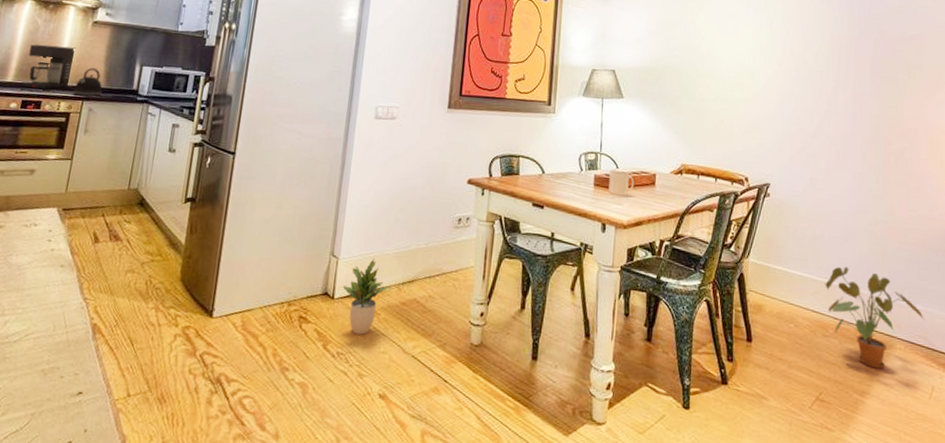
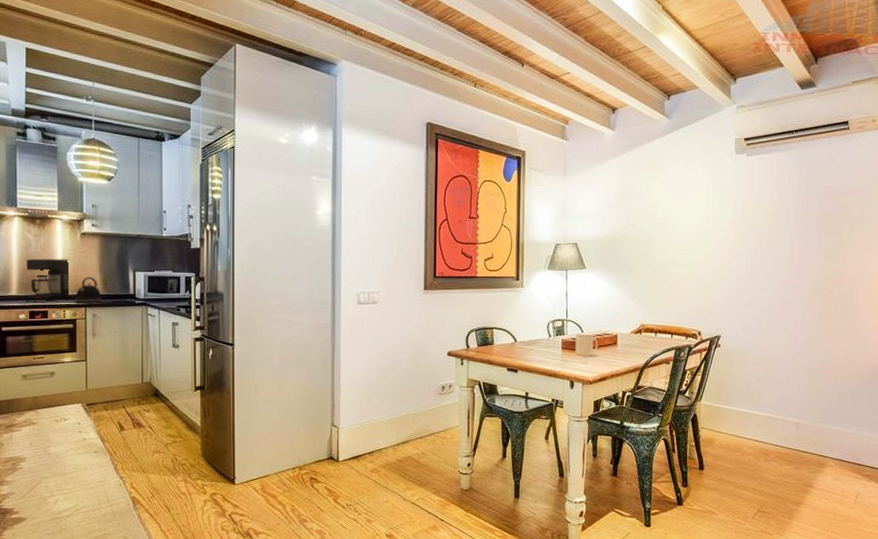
potted plant: present [343,258,388,335] -> none [346,425,385,489]
house plant: present [825,267,924,369] -> none [768,402,853,483]

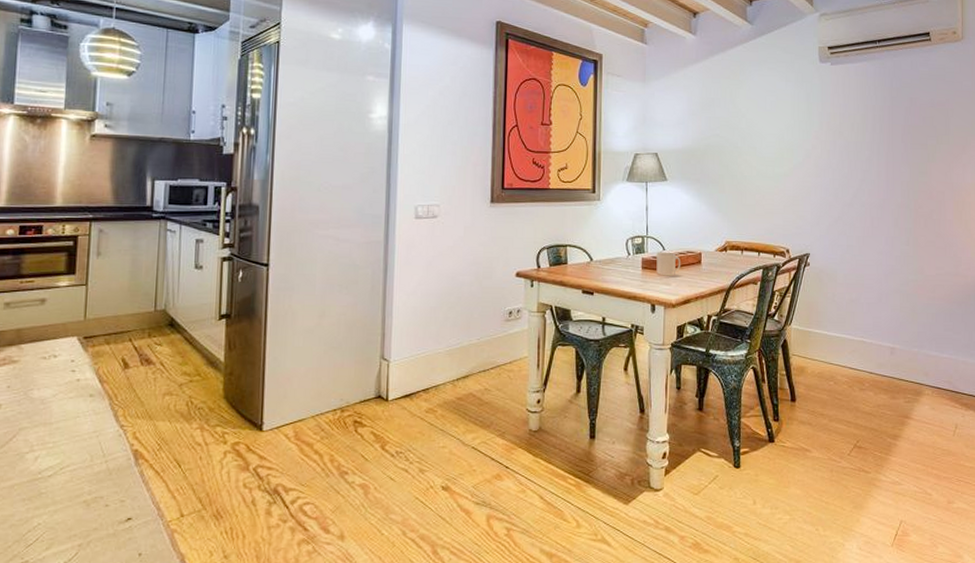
coffee maker: present [24,258,73,300] -> none [14,163,76,213]
kettle: present [76,276,102,304] -> none [78,185,111,217]

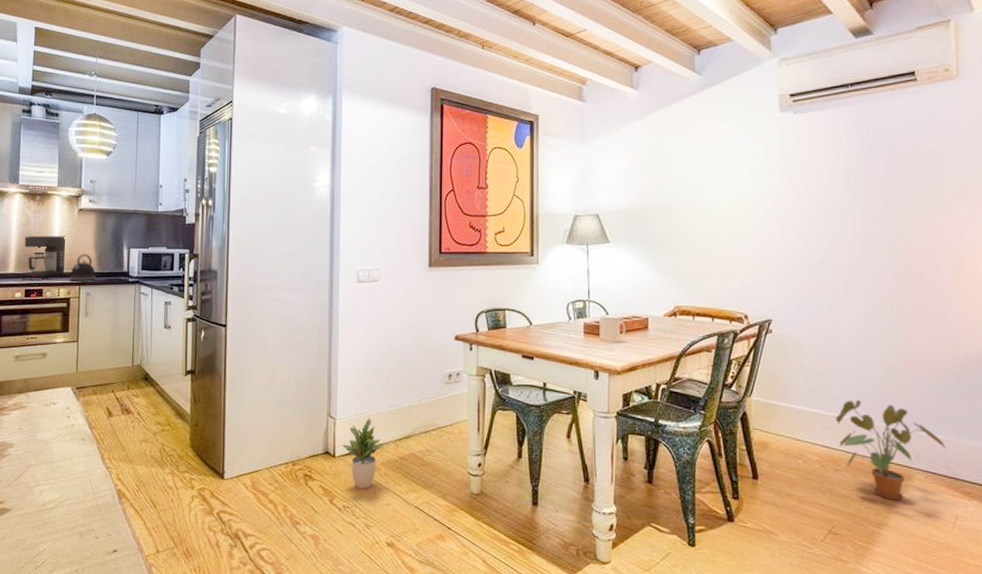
coffee maker: none [14,163,76,213] -> present [21,235,68,278]
kettle: none [78,185,111,217] -> present [70,253,96,282]
potted plant: none [397,357,442,432] -> present [343,417,385,489]
house plant: none [861,325,949,414] -> present [835,400,946,500]

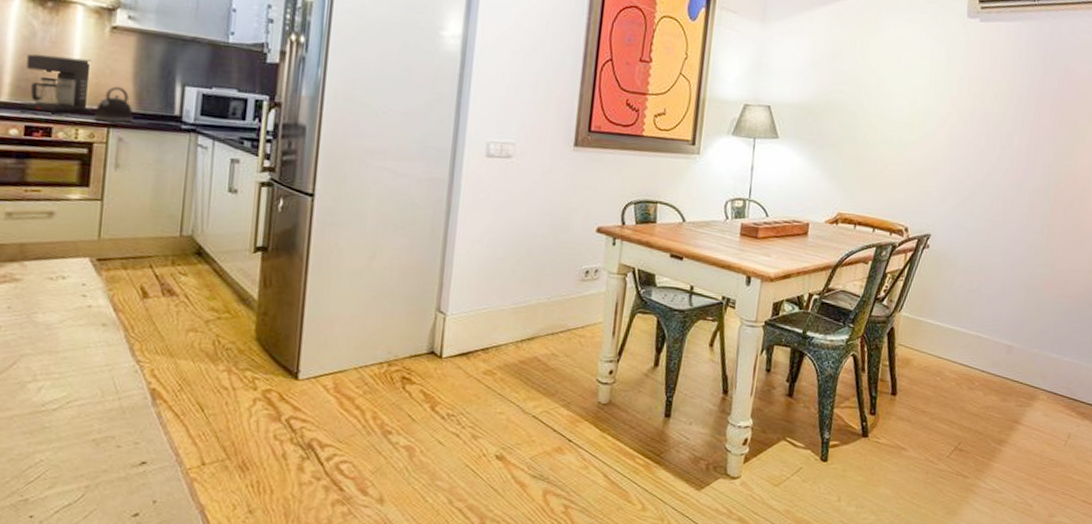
potted plant: present [343,417,385,489] -> none [452,314,504,395]
mug: present [599,317,626,342] -> none [756,219,785,247]
house plant: present [835,400,946,500] -> none [976,320,1070,419]

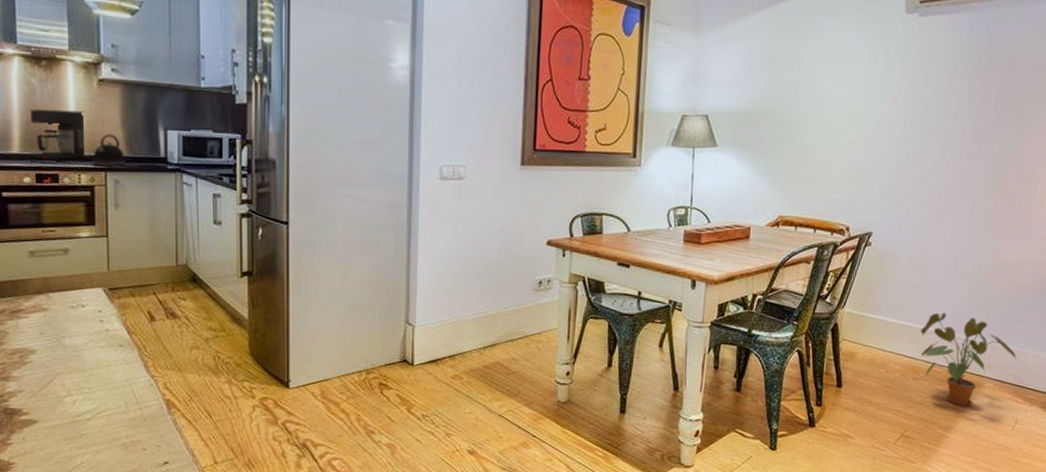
house plant: none [976,320,1070,419] -> present [920,313,1017,406]

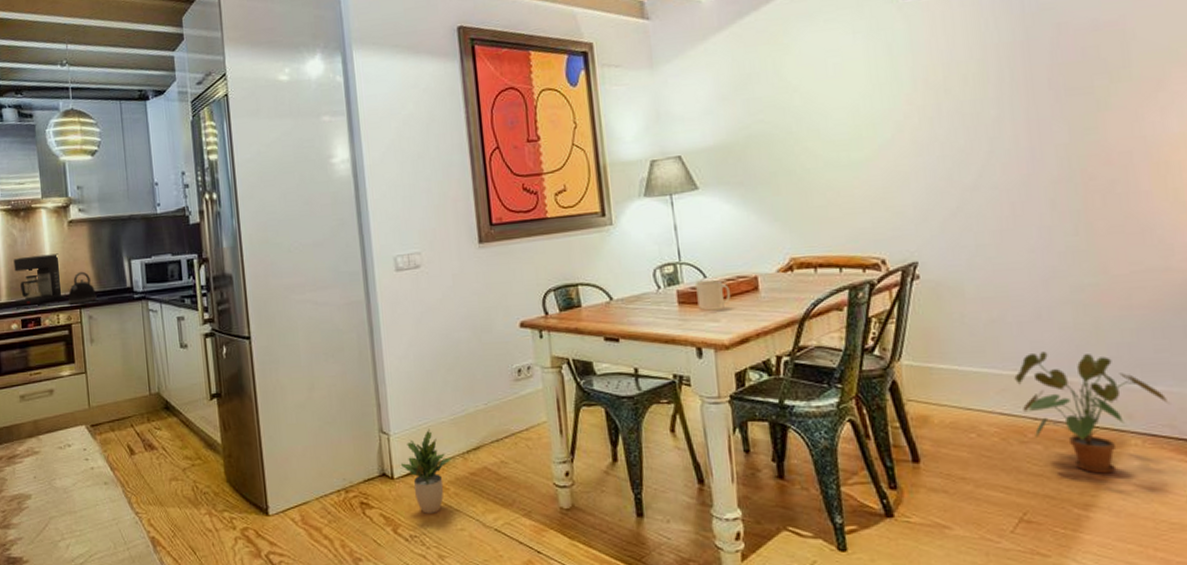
potted plant: none [422,324,469,398] -> present [401,428,451,514]
mug: none [699,225,728,251] -> present [696,280,731,311]

